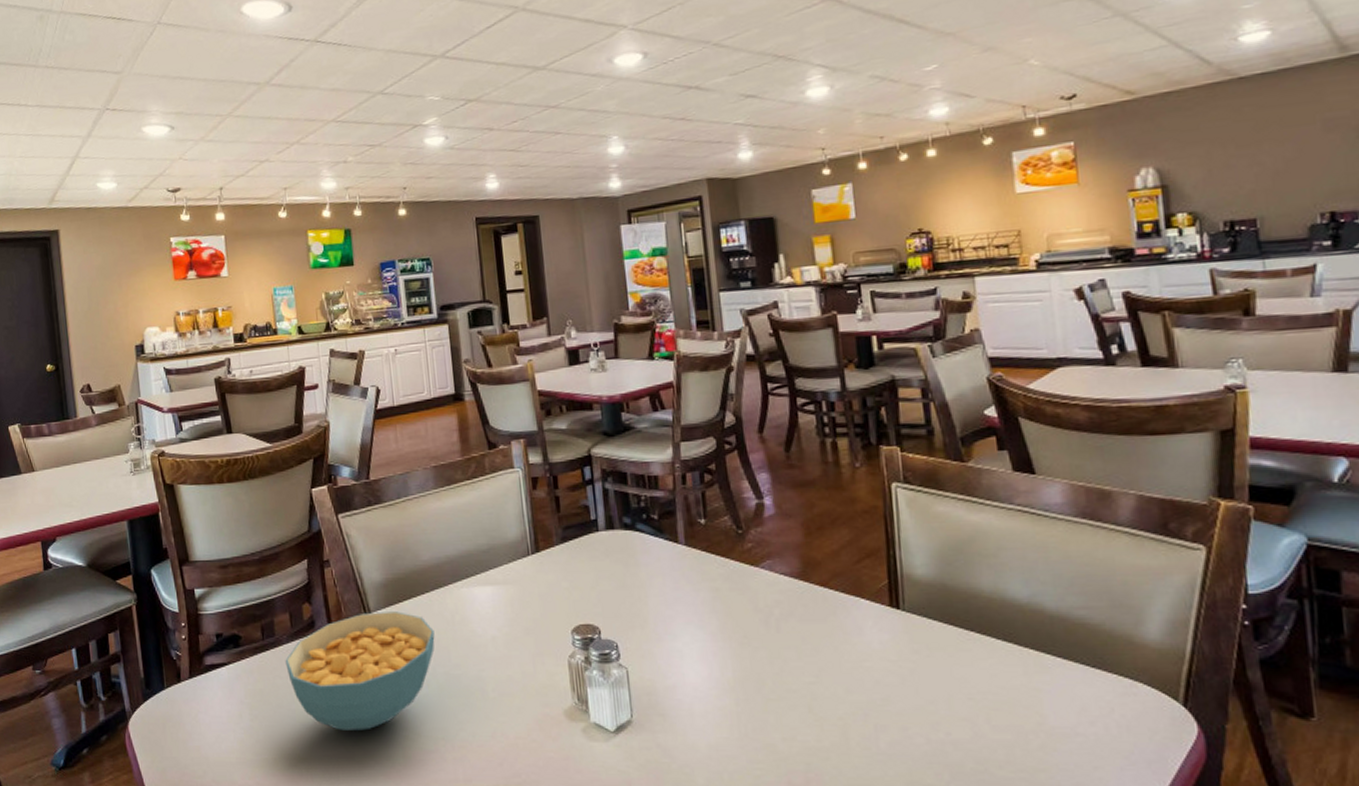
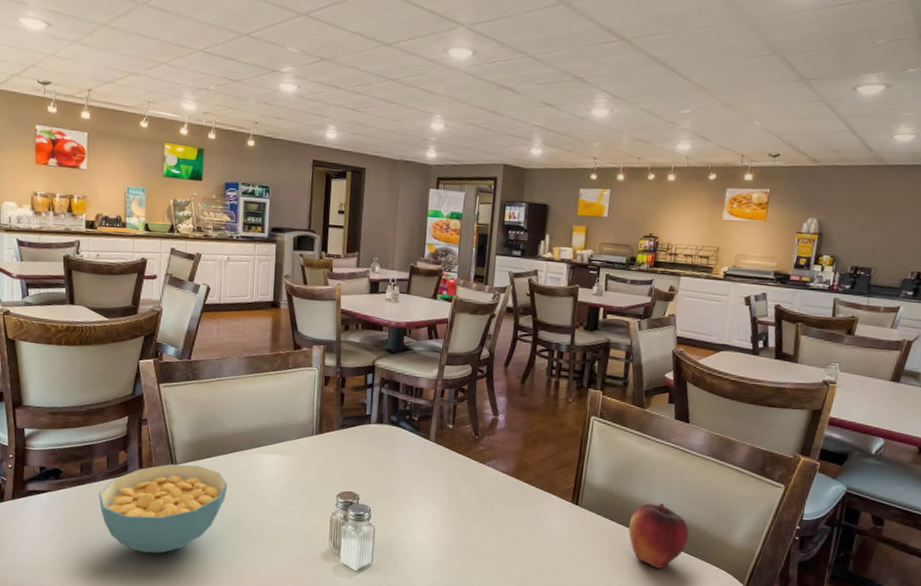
fruit: none [979,593,1076,689] -> present [628,503,689,568]

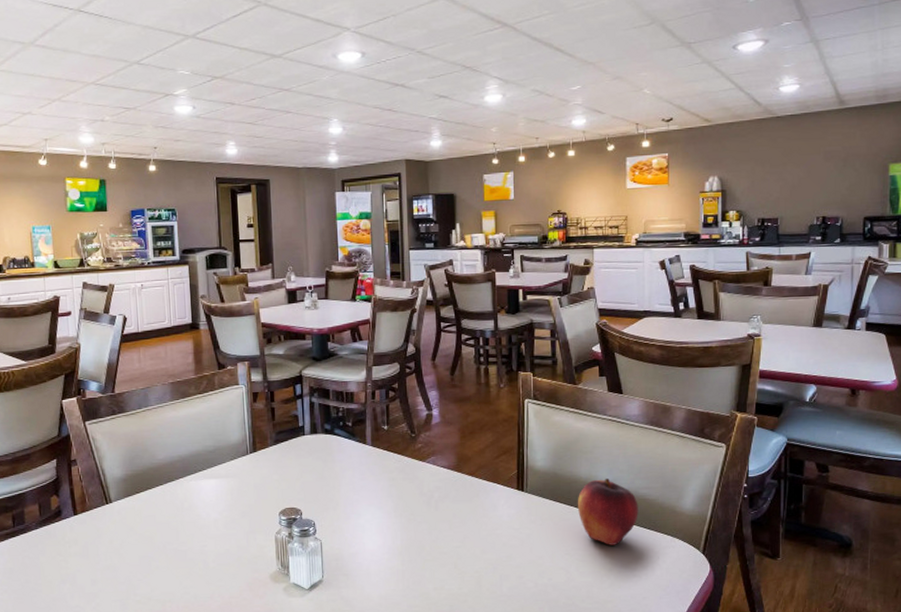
cereal bowl: present [98,464,227,554] -> none [33,501,166,599]

